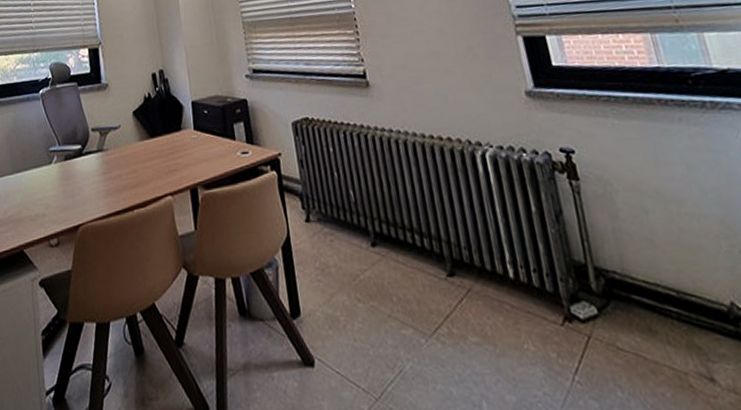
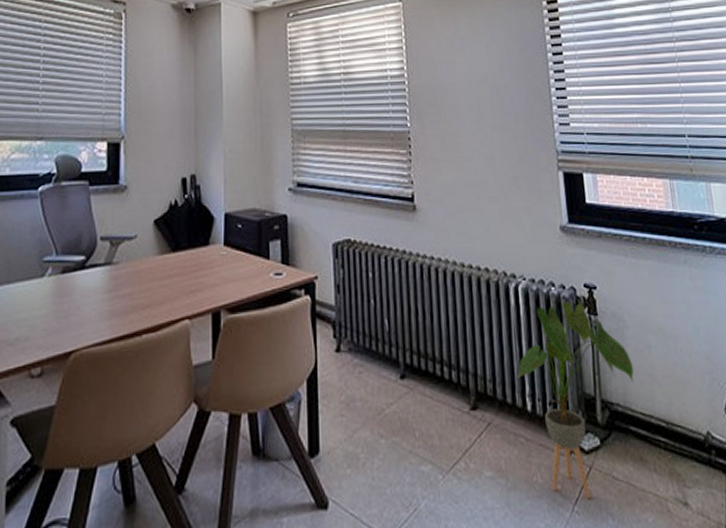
house plant: none [494,167,632,368] -> present [517,302,635,498]

